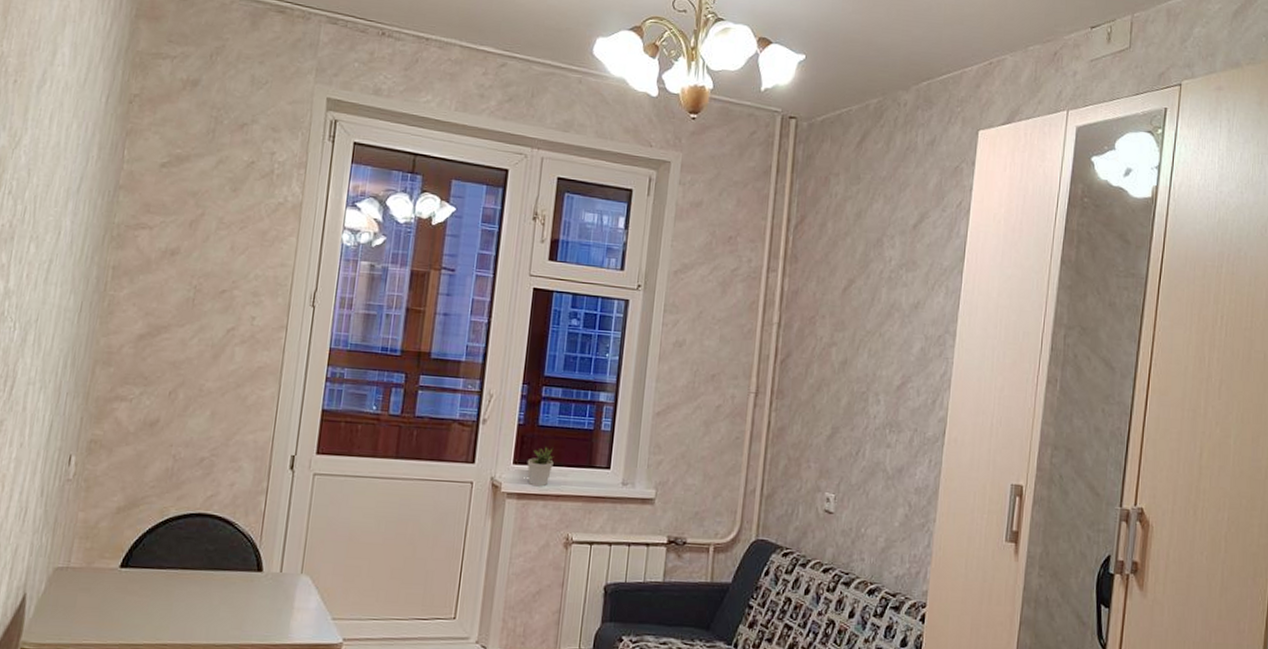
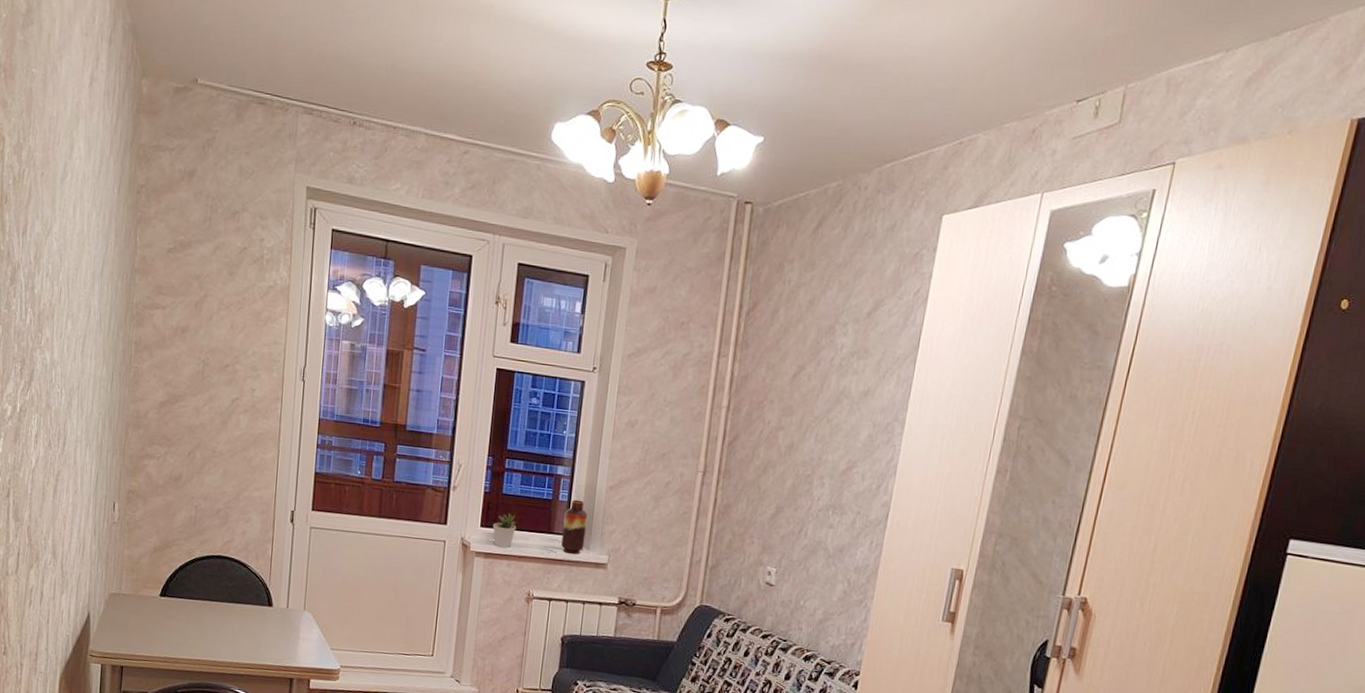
vase: none [604,428,633,491] -> present [561,499,588,555]

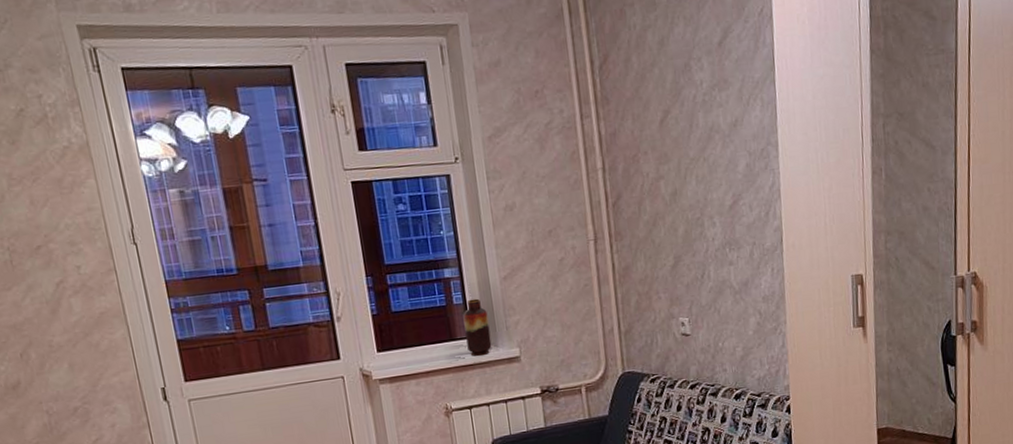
potted plant: present [492,513,517,549] -> none [390,330,416,369]

